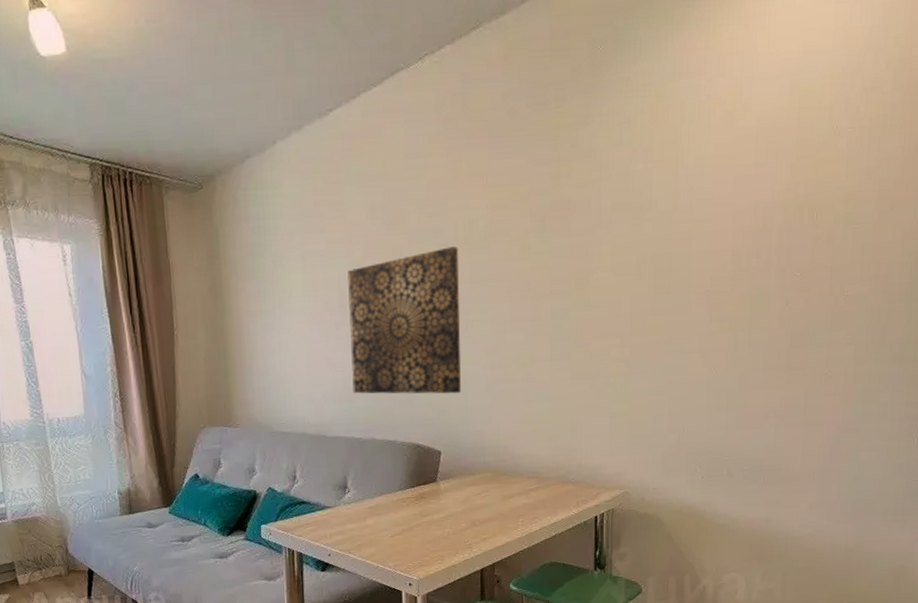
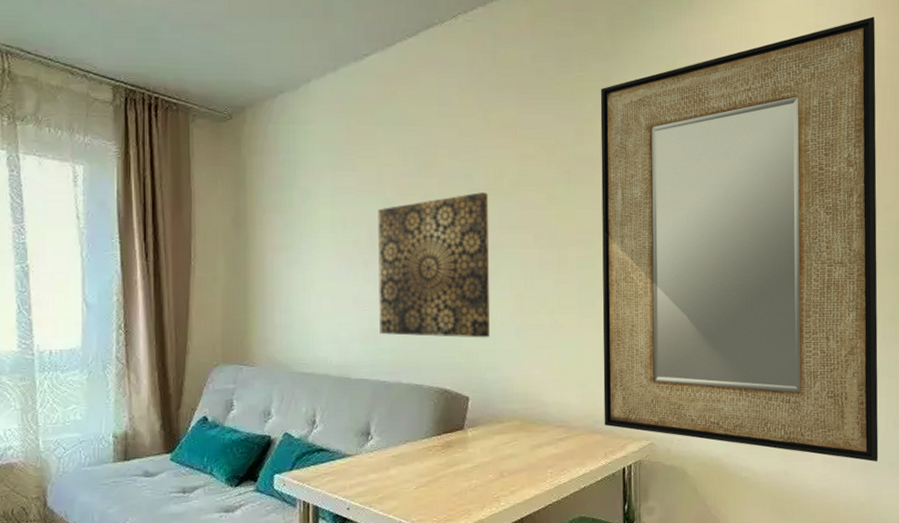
home mirror: none [577,9,910,508] -> present [600,16,879,462]

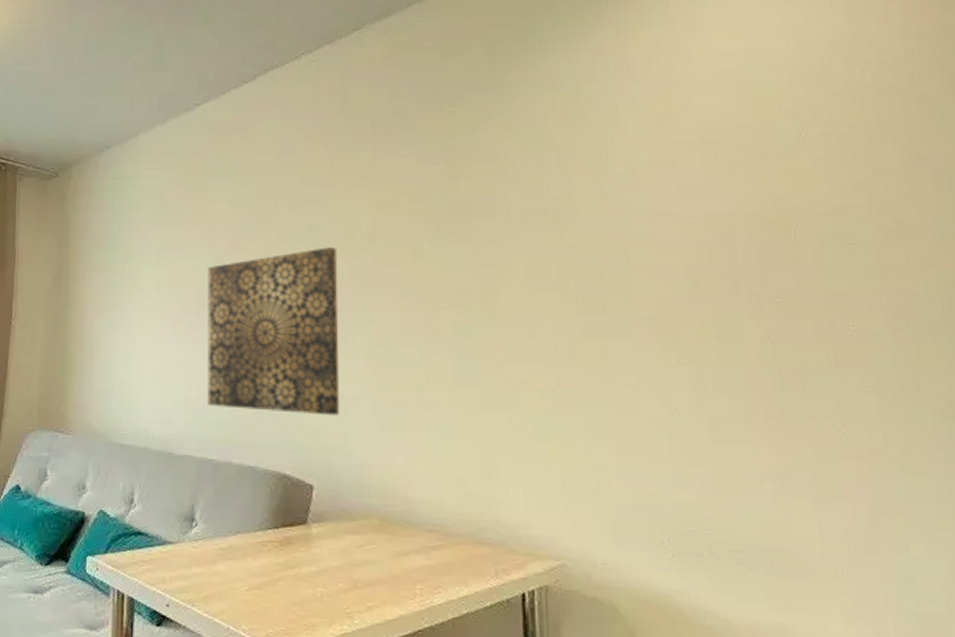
home mirror: present [600,16,879,462] -> none [477,11,945,628]

